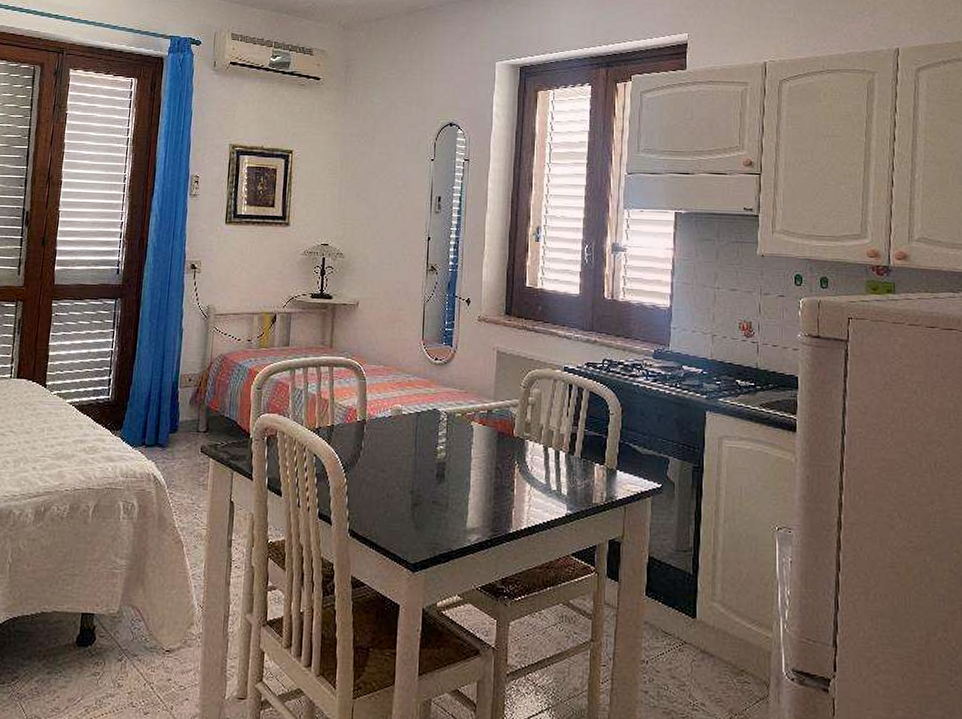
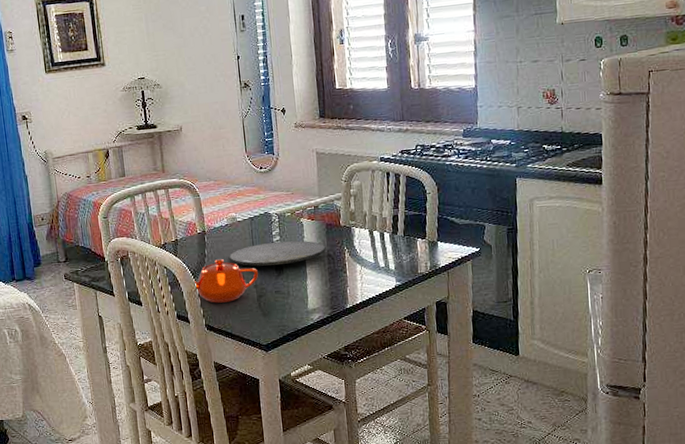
teapot: none [343,453,417,506] -> present [193,258,259,303]
plate: none [387,443,495,471] -> present [229,240,326,267]

